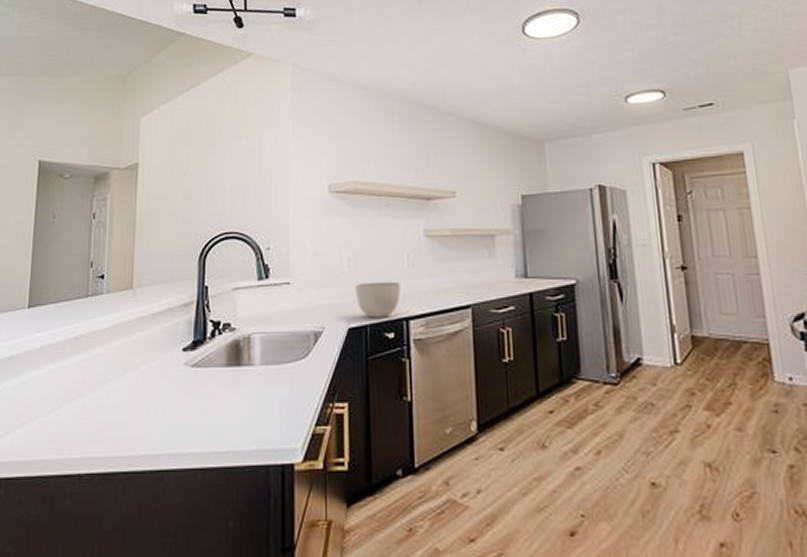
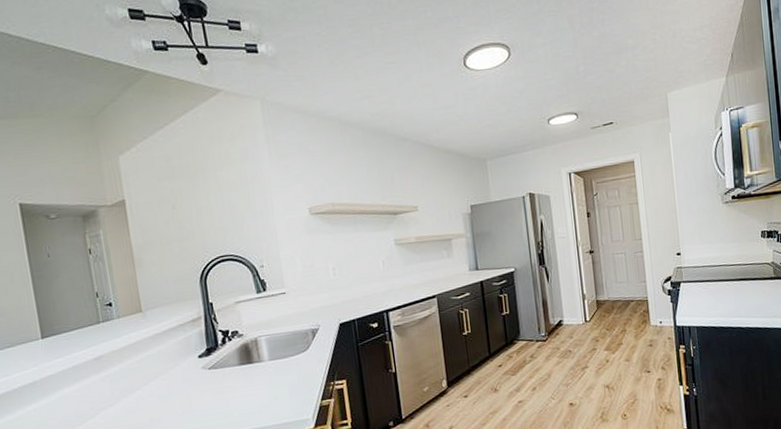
bowl: present [355,281,401,318] -> none [342,283,380,314]

